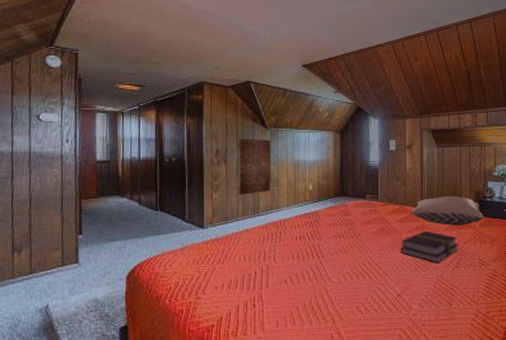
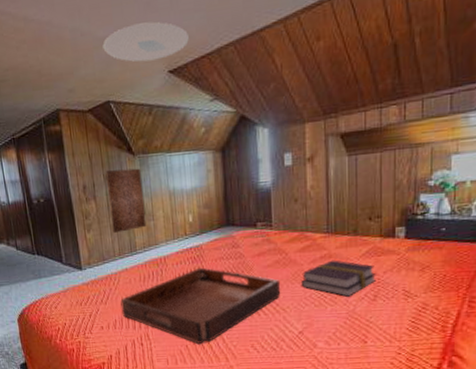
serving tray: none [238,231,384,305] -> present [120,267,281,344]
ceiling light: none [250,26,321,55] -> present [102,22,189,62]
pillow: present [410,195,484,225] -> none [312,215,412,252]

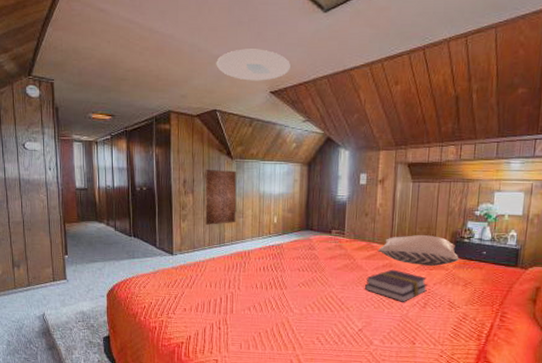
serving tray: present [120,267,281,344] -> none [204,264,347,332]
pillow: none [312,215,412,252] -> present [377,234,459,266]

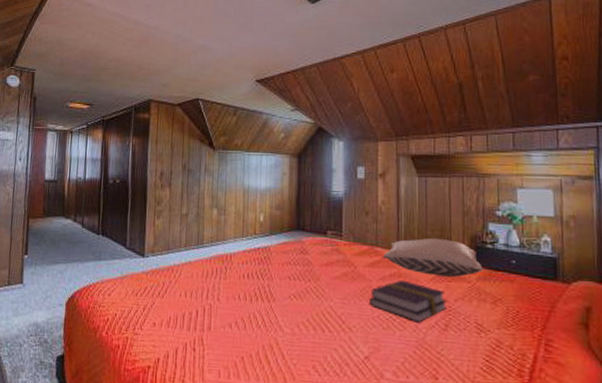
wall art: present [205,170,237,225] -> none [182,161,219,223]
ceiling light: present [216,49,290,81] -> none [200,38,277,70]

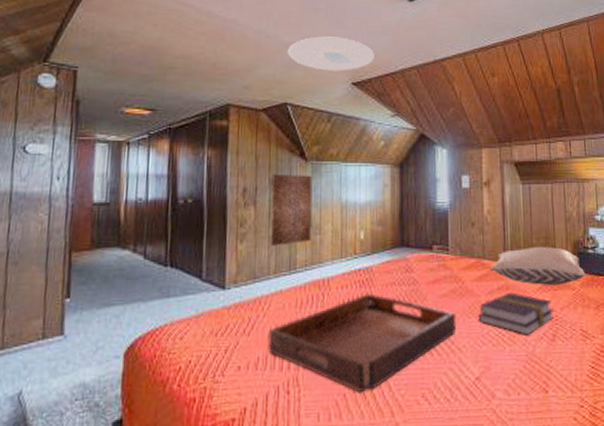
serving tray: none [178,270,348,357] -> present [267,293,457,392]
wall art: none [182,161,219,223] -> present [270,175,313,246]
ceiling light: none [200,38,277,70] -> present [287,36,374,71]

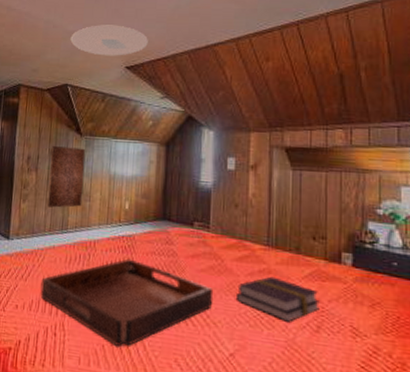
pillow: present [489,246,586,285] -> none [251,234,361,277]

